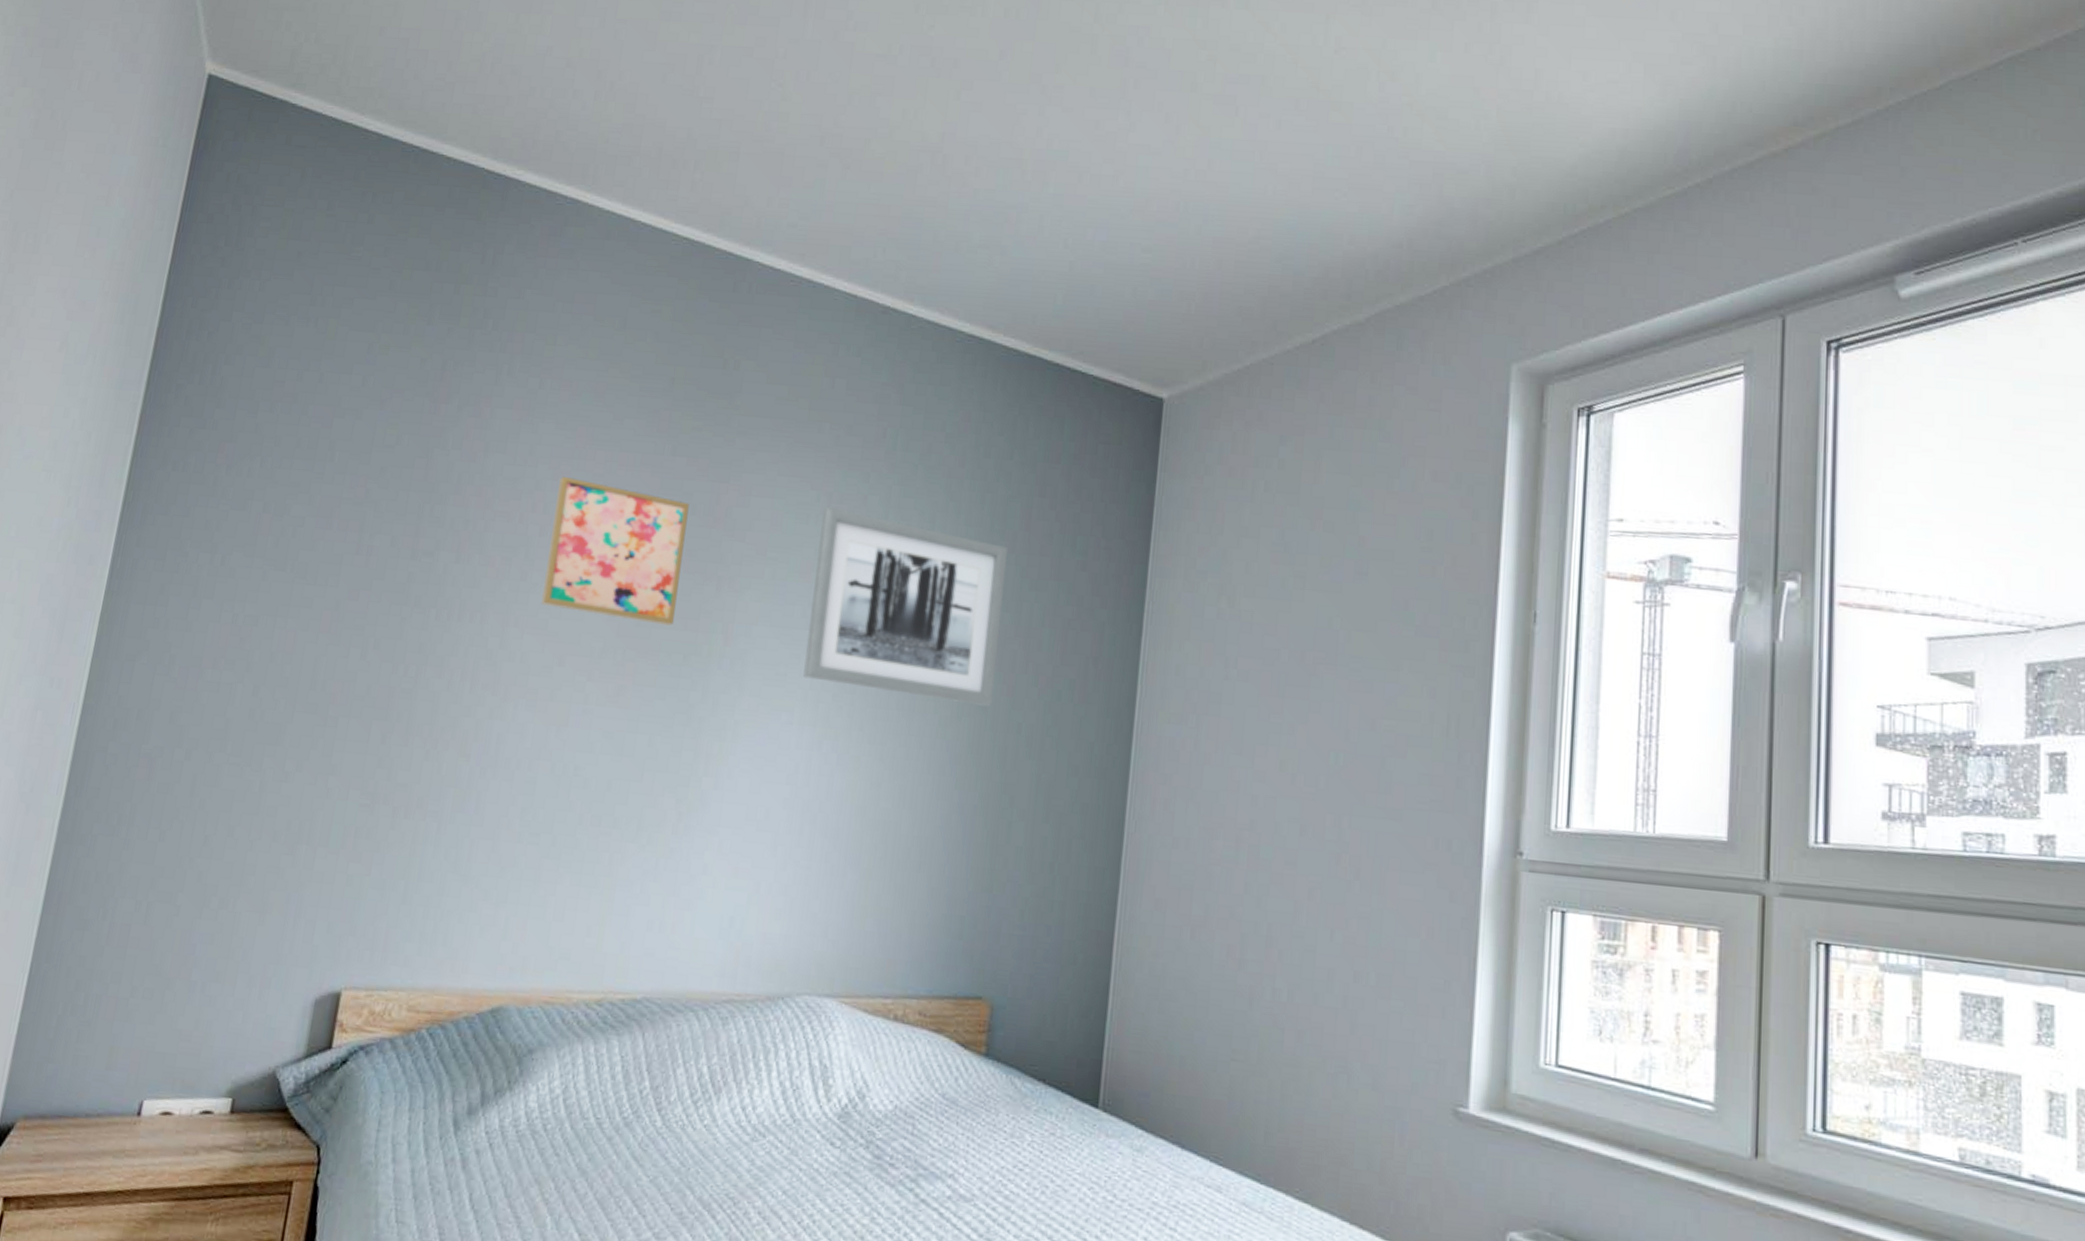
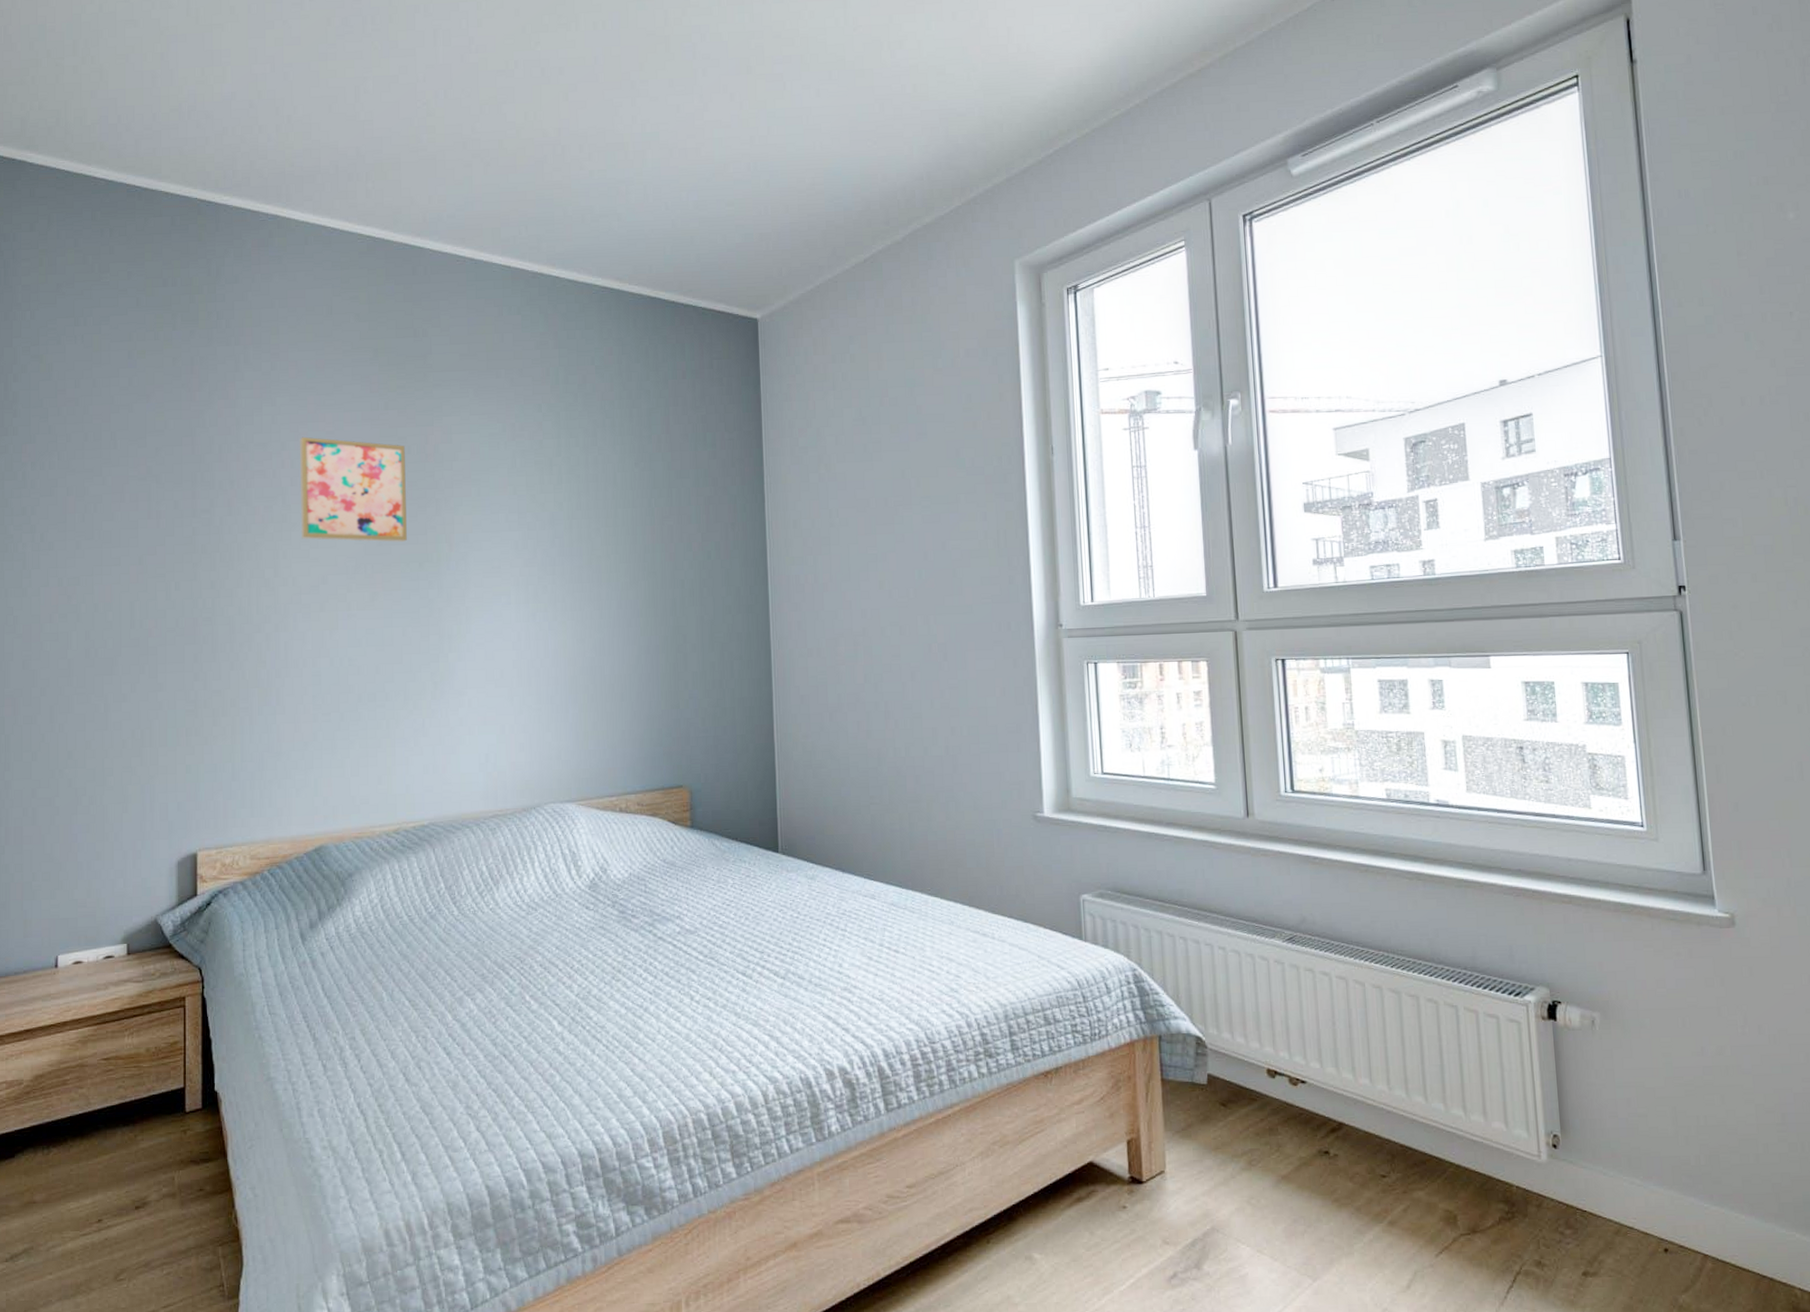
wall art: present [803,506,1007,707] -> none [510,434,660,571]

